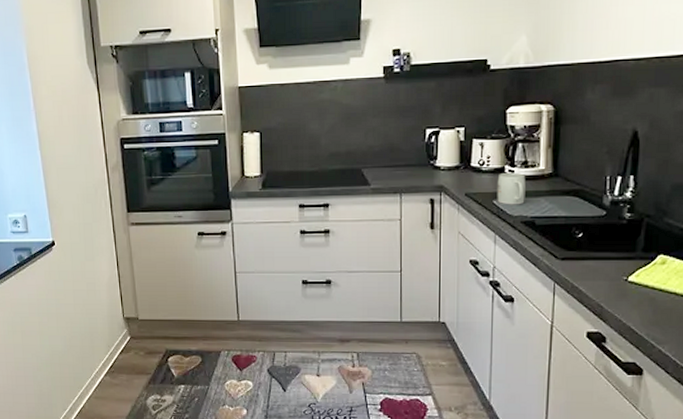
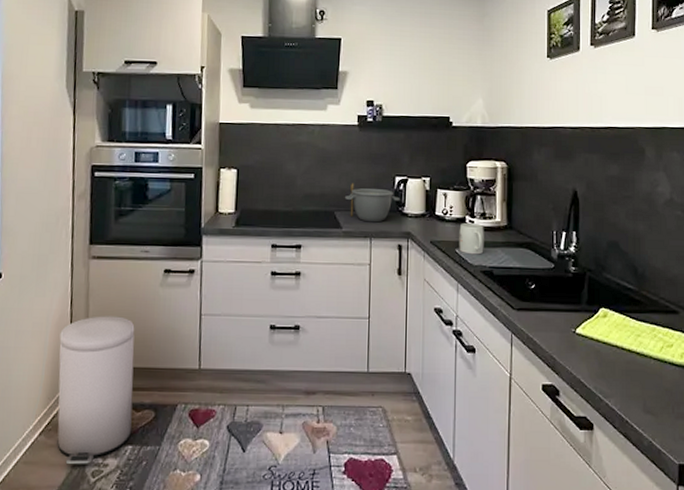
pedal bin: none [111,276,183,401] -> present [57,316,135,465]
cooking pot: none [371,139,432,178] -> present [344,183,401,223]

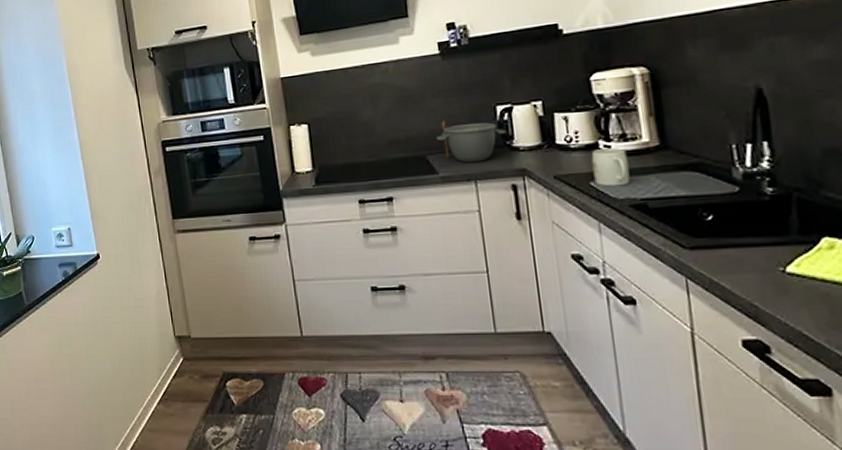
pedal bin: present [57,316,135,465] -> none [160,287,244,433]

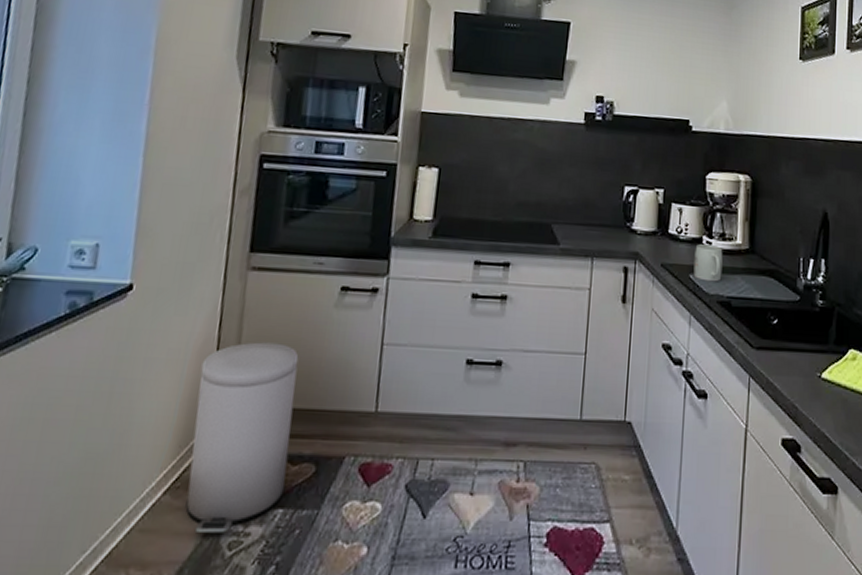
pedal bin: none [160,287,244,433] -> present [185,342,299,535]
cooking pot: present [435,120,507,163] -> none [564,191,629,240]

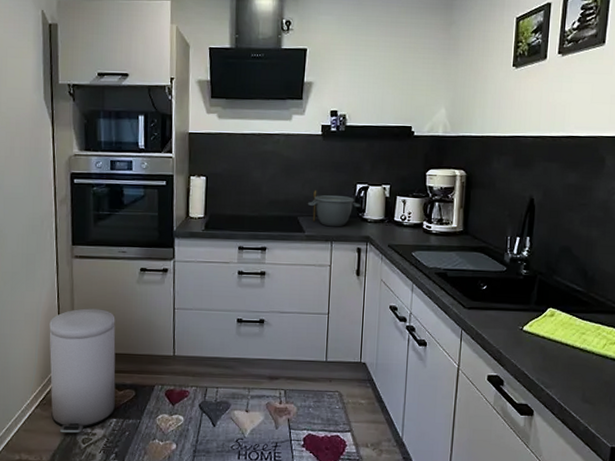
cooking pot: none [564,191,629,240] -> present [307,190,361,227]
mug: present [693,244,723,282] -> none [415,228,441,258]

